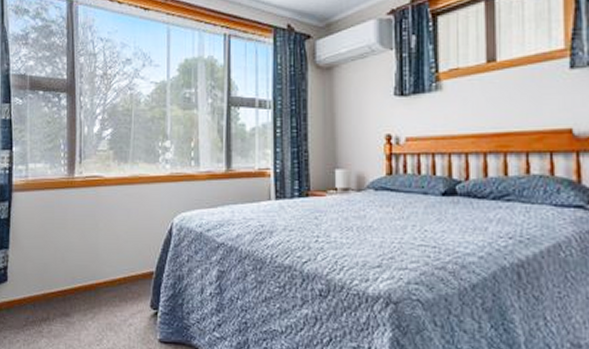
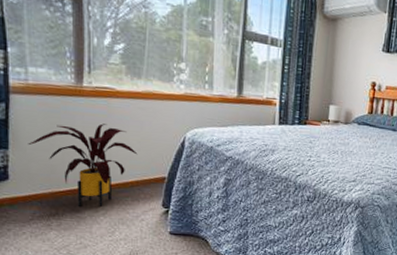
house plant: none [25,215,125,309] -> present [28,123,138,207]

